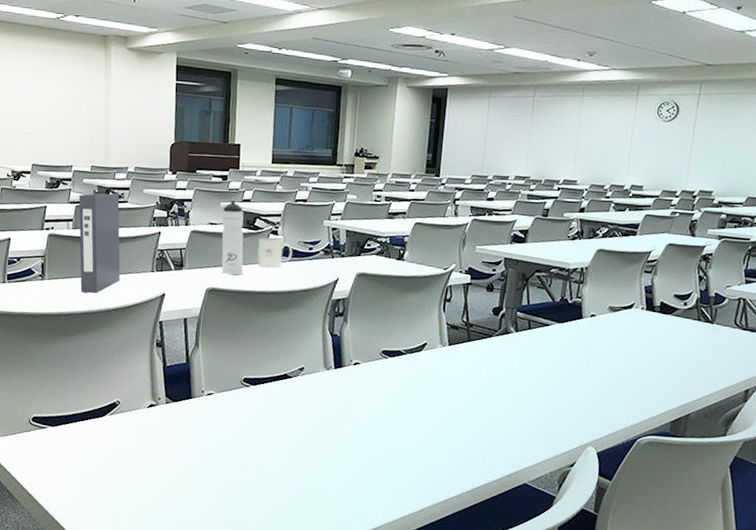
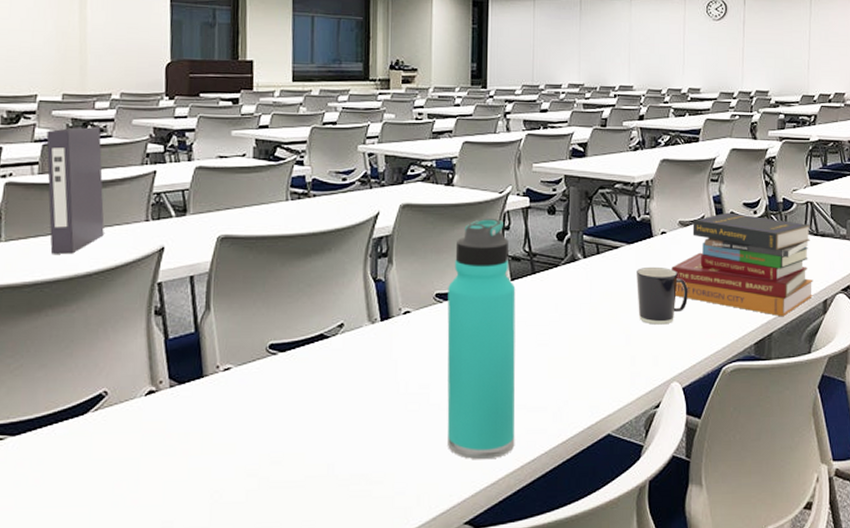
water bottle: present [221,201,244,276] -> none [234,128,263,218]
mug: present [257,237,293,268] -> none [279,169,322,206]
thermos bottle: none [384,290,452,491] -> present [447,218,516,460]
mug: none [562,344,611,397] -> present [637,266,688,325]
books: none [597,302,740,401] -> present [672,212,814,317]

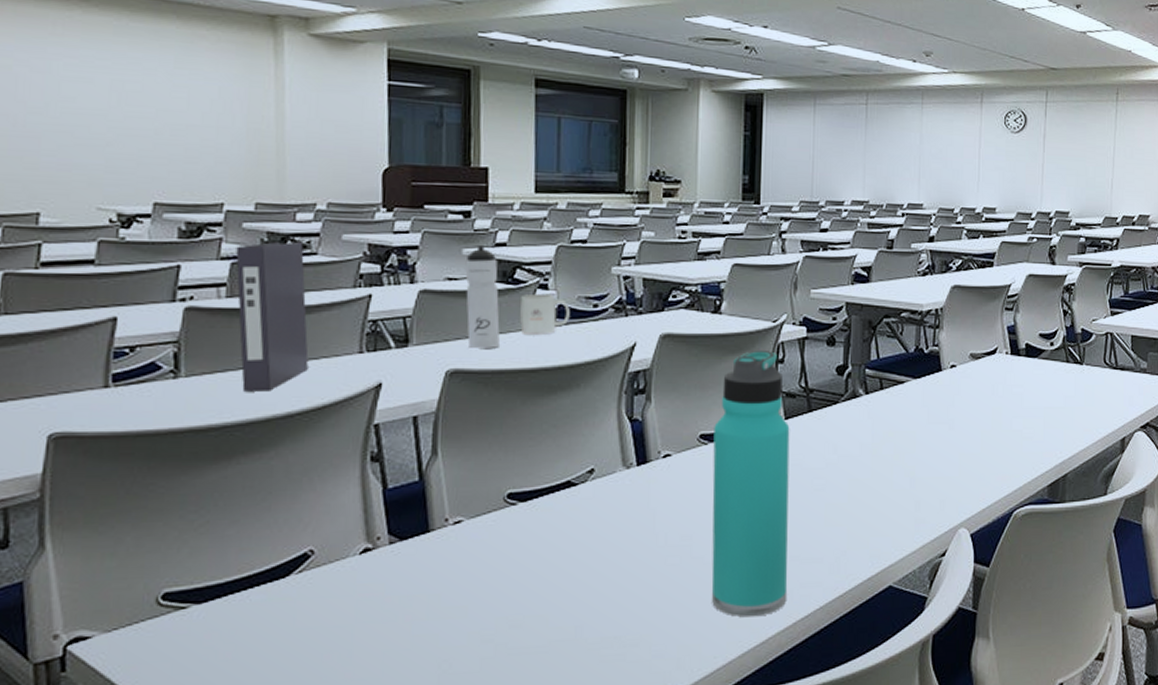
water bottle: none [234,128,263,218] -> present [465,246,500,350]
mug: none [279,169,322,206] -> present [519,293,570,336]
mug: present [637,266,688,325] -> none [923,403,978,466]
books: present [672,212,814,317] -> none [961,344,1111,457]

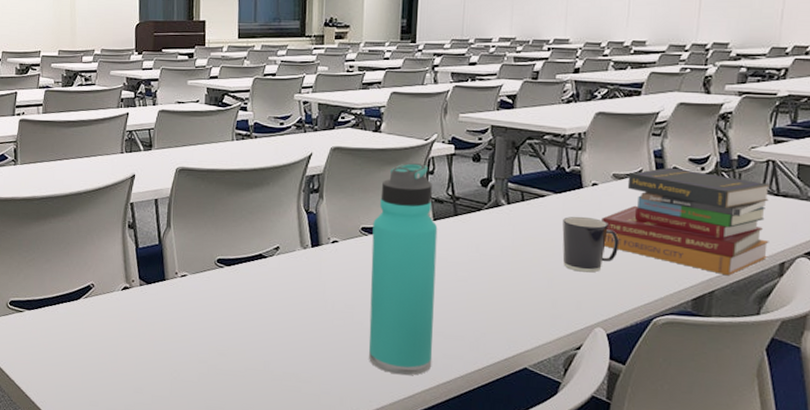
binder: present [235,241,309,391] -> none [47,76,90,177]
water bottle: present [465,246,500,350] -> none [189,78,213,154]
mug: present [519,293,570,336] -> none [226,114,263,146]
mug: none [923,403,978,466] -> present [562,216,619,273]
books: none [961,344,1111,457] -> present [602,167,770,276]

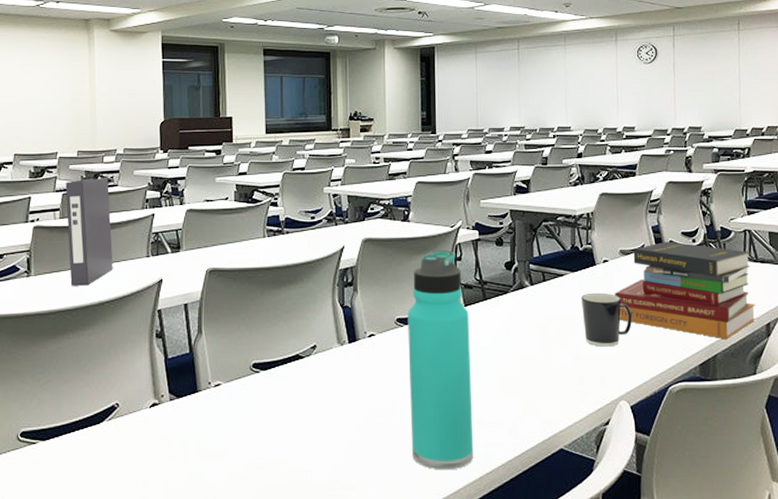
binder: none [47,76,90,177] -> present [65,177,113,286]

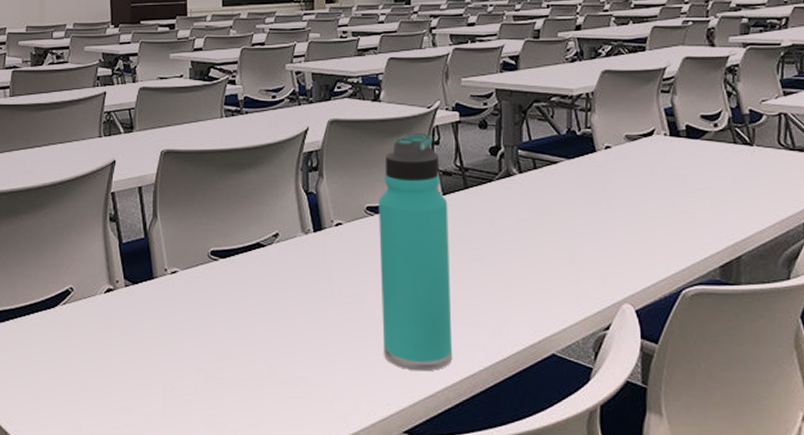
binder: present [65,177,113,286] -> none [15,53,65,166]
mug: present [581,292,632,347] -> none [579,182,639,243]
books: present [615,241,756,340] -> none [618,125,792,239]

